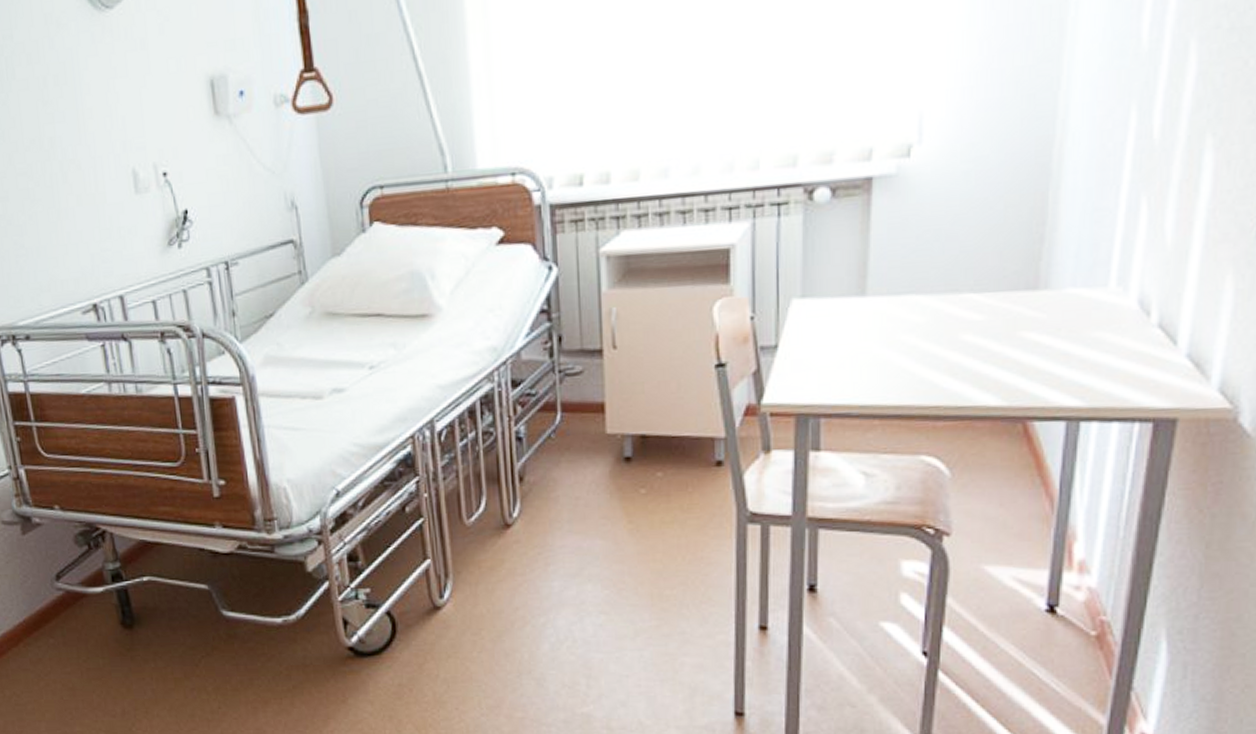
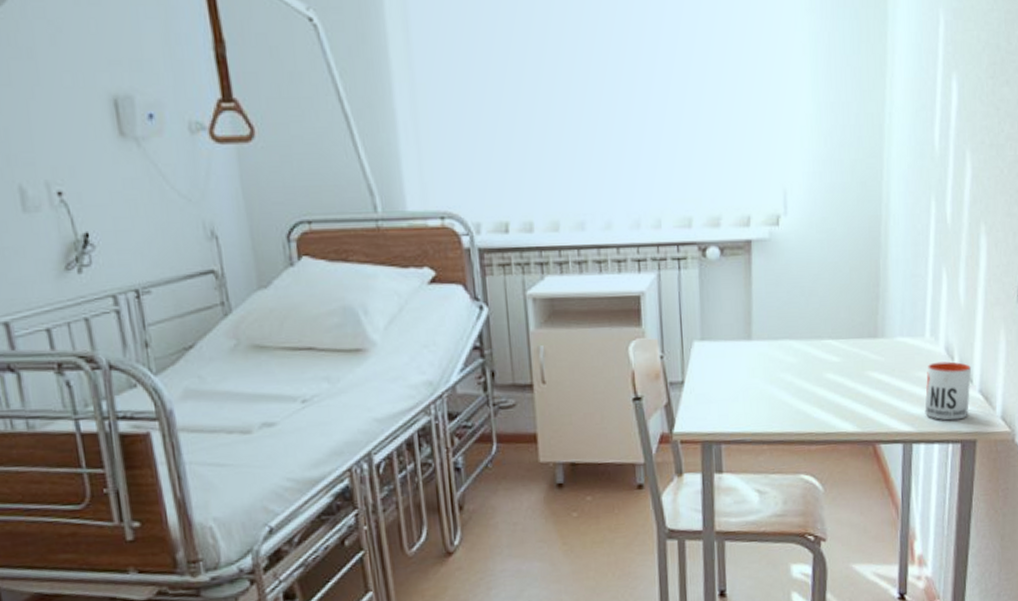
mug: none [1101,317,1177,393] -> present [924,361,972,421]

